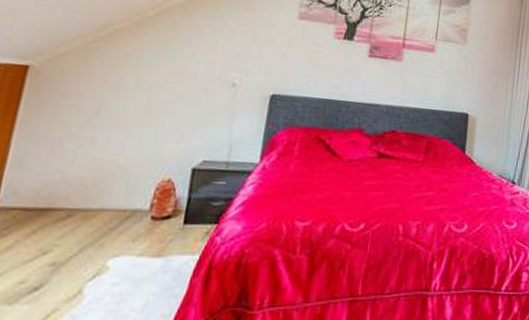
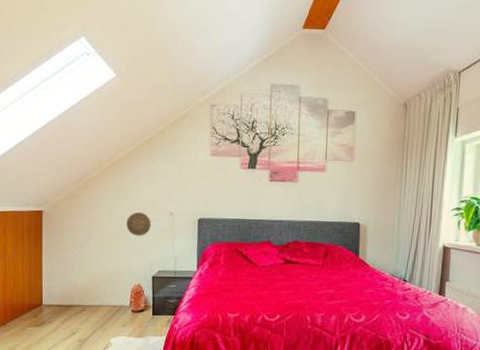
decorative plate: none [164,79,203,112] -> present [126,212,151,236]

